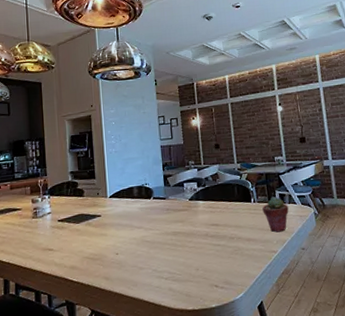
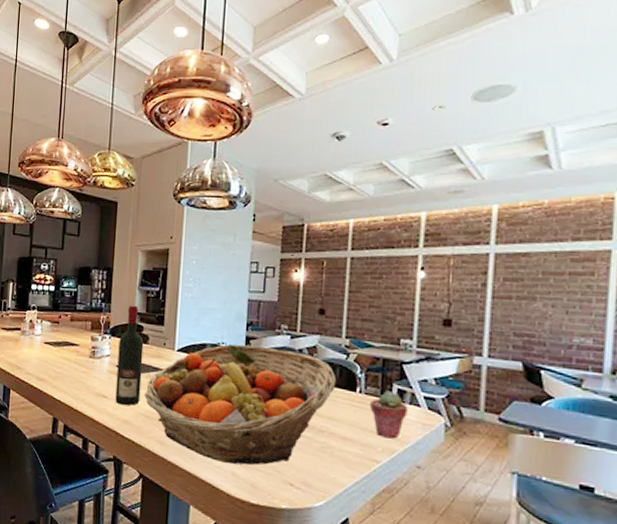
wine bottle: none [57,166,83,254] -> present [115,305,144,406]
fruit basket: none [86,180,236,282] -> present [144,343,337,465]

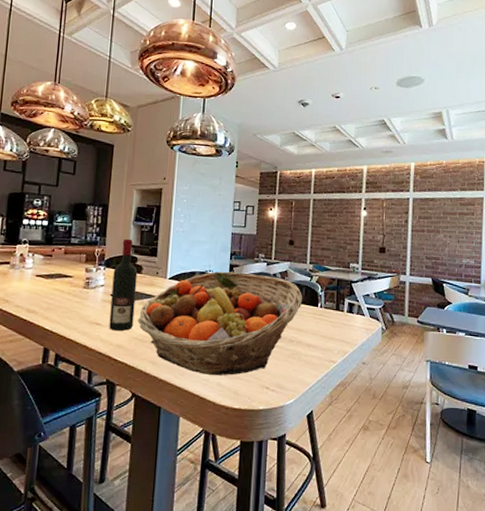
potted succulent: present [370,391,408,439] -> none [328,304,356,343]

